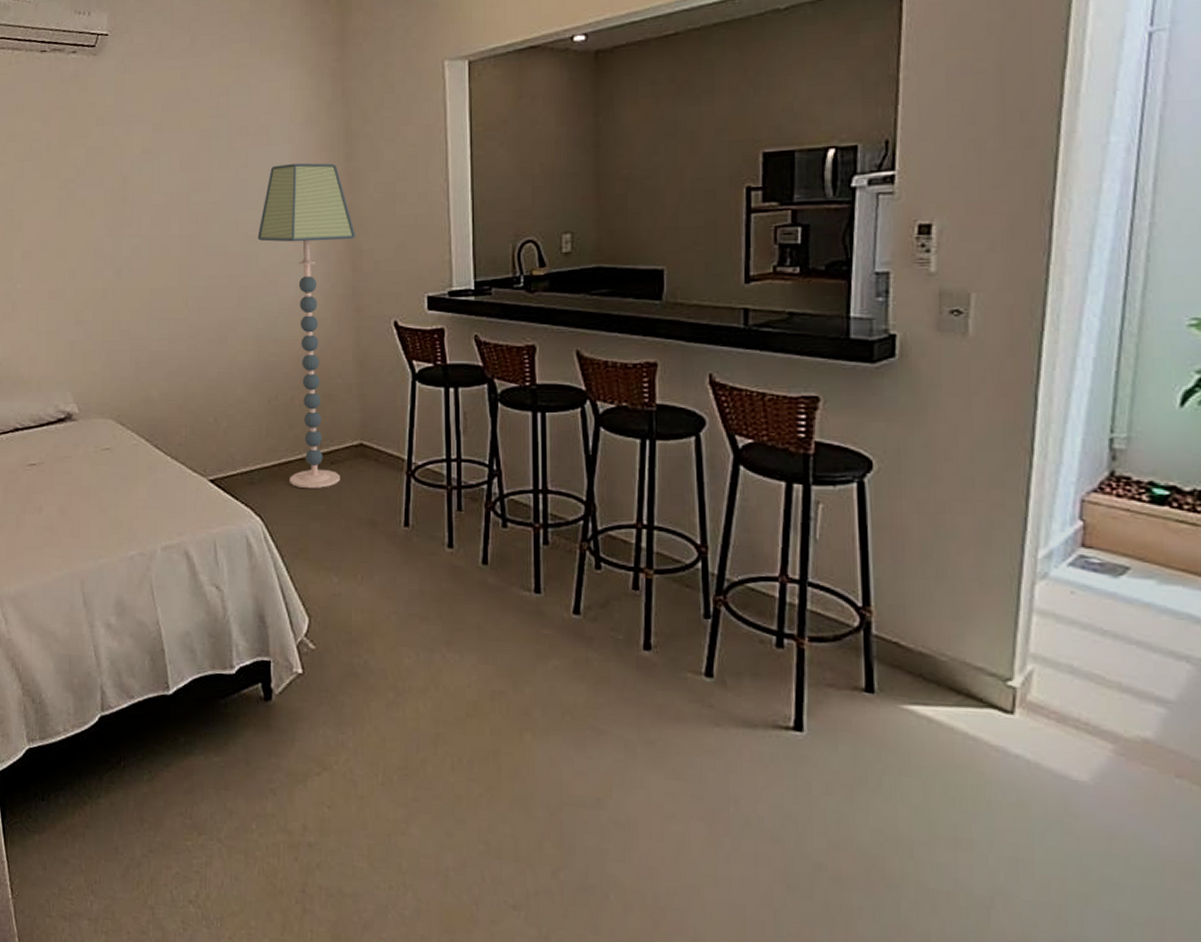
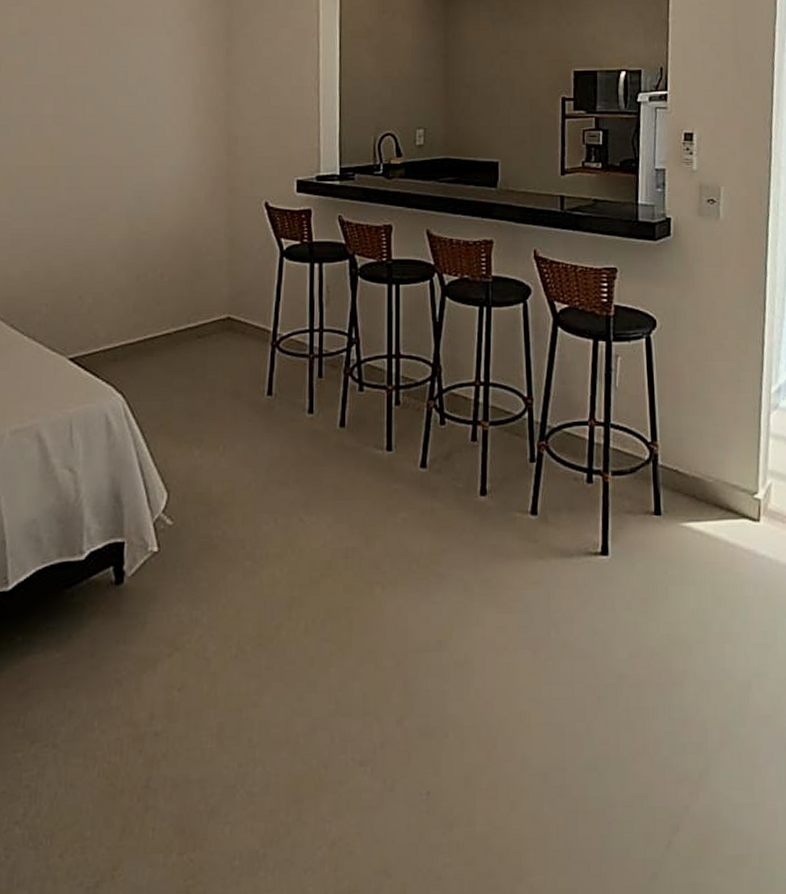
floor lamp: present [257,162,356,489] -> none [134,54,232,364]

